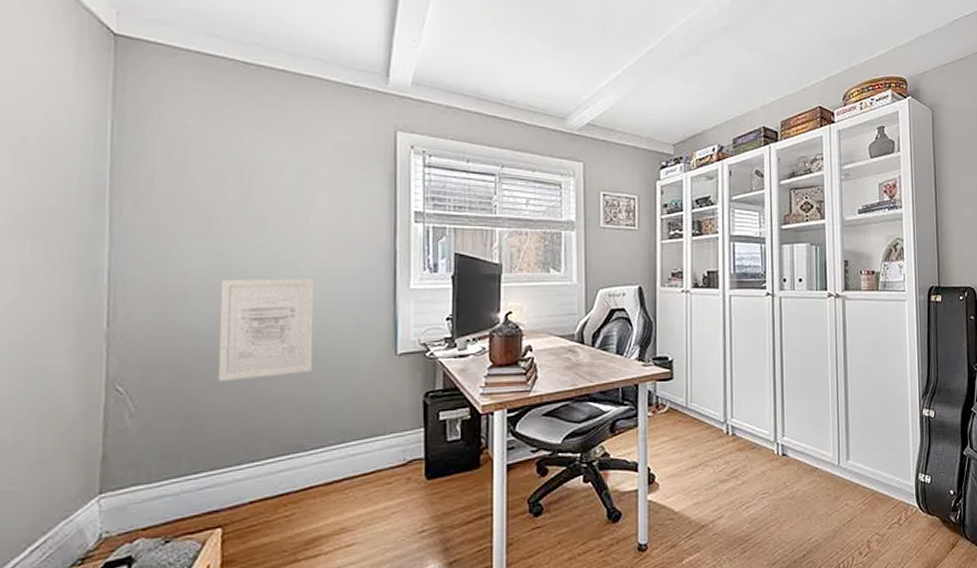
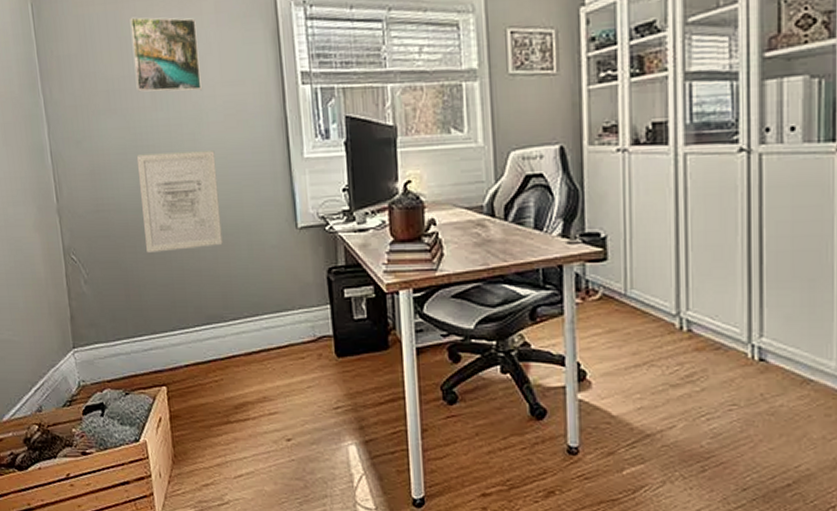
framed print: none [232,146,309,221] -> present [130,17,202,92]

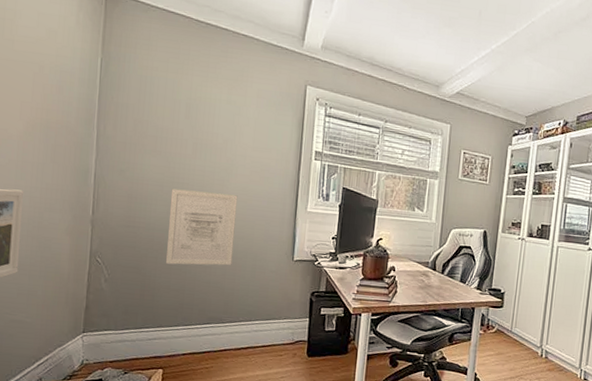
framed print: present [130,17,202,92] -> none [182,86,240,150]

